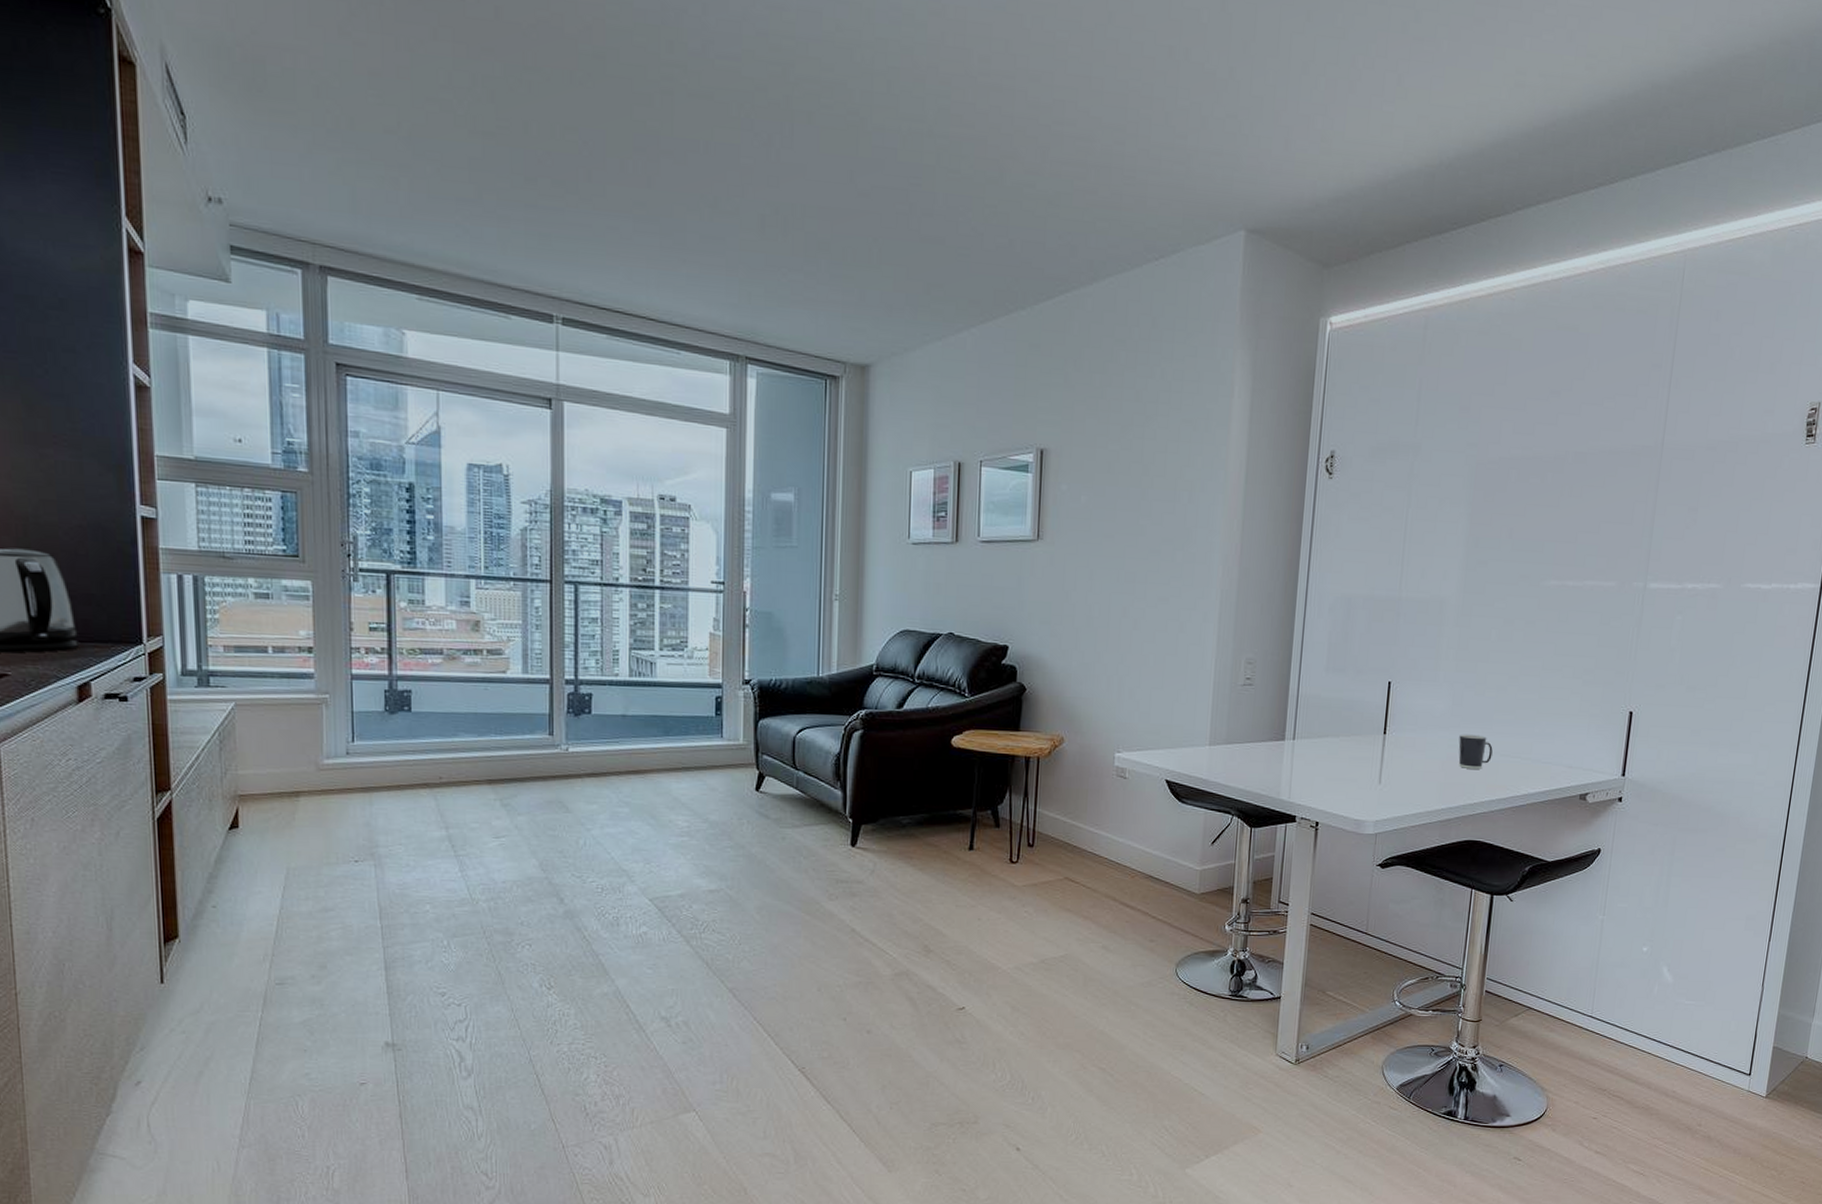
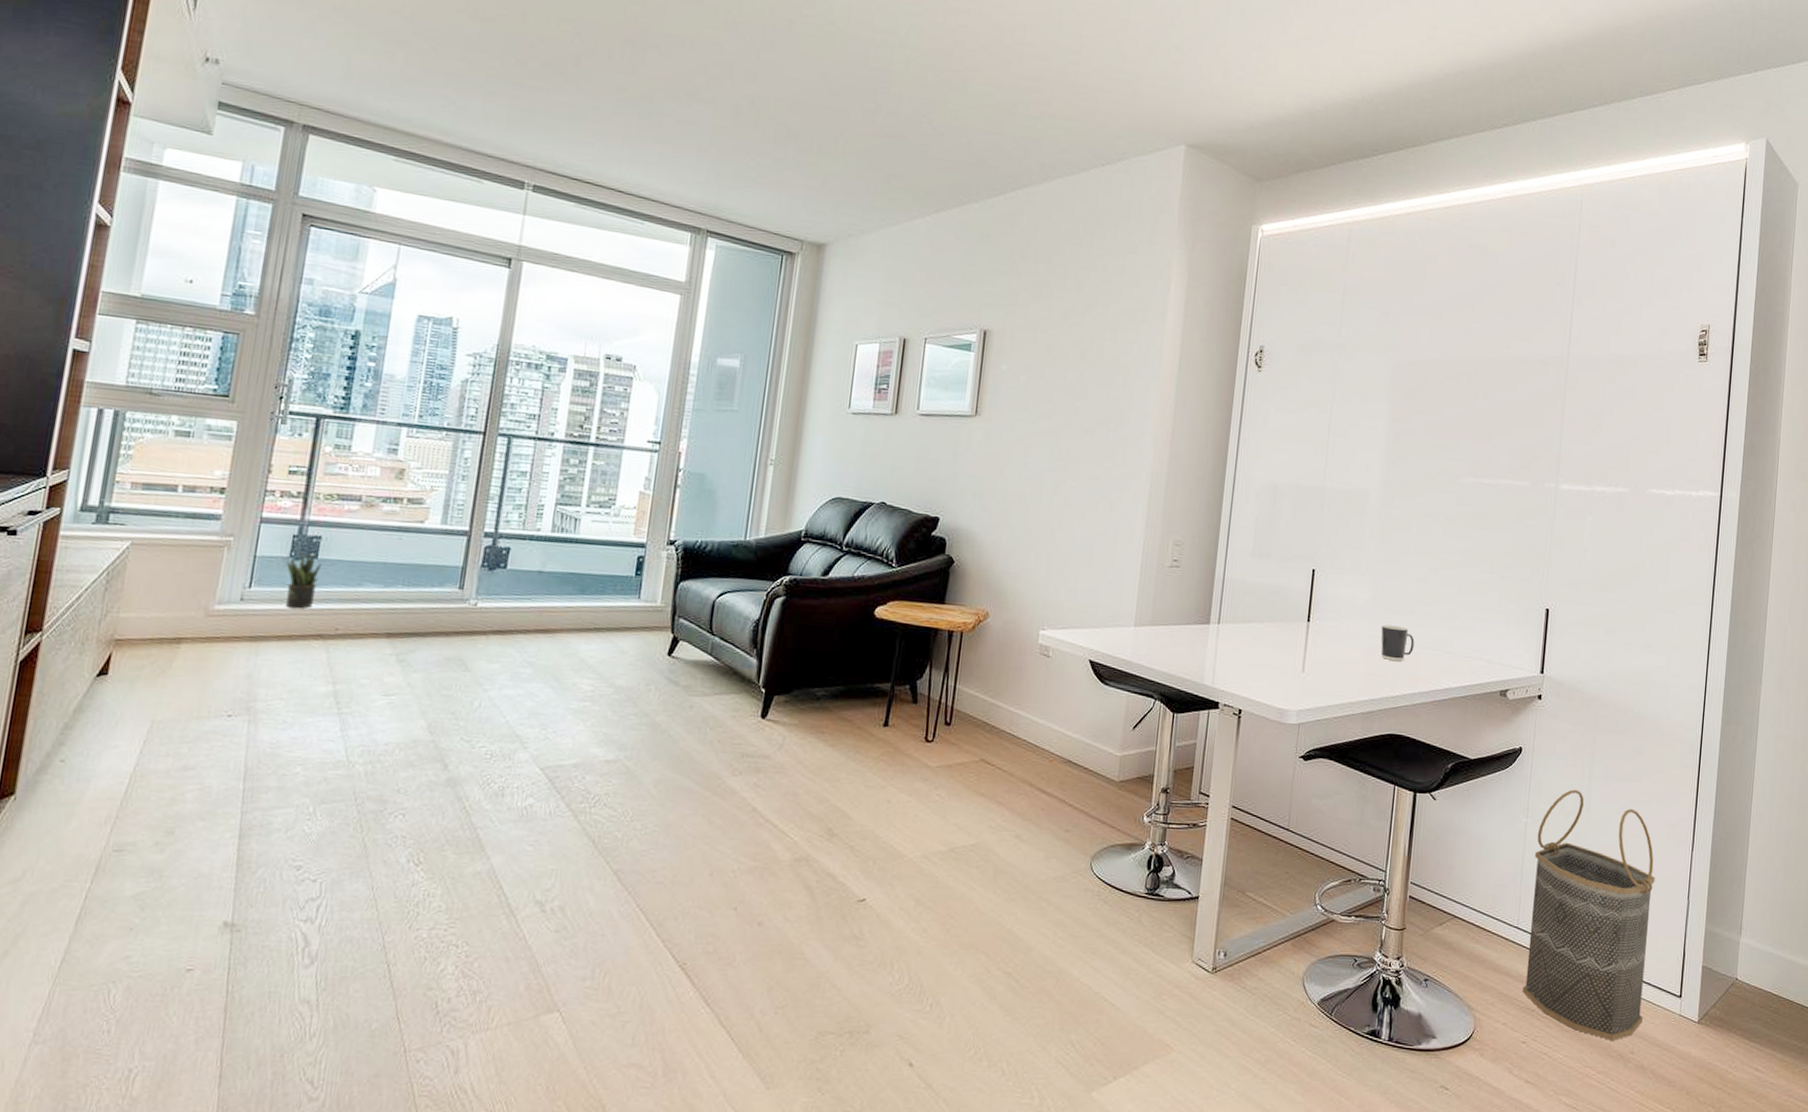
potted plant: none [383,706,417,760] -> present [286,552,322,609]
basket: none [1594,887,1730,1115] -> present [1522,789,1655,1041]

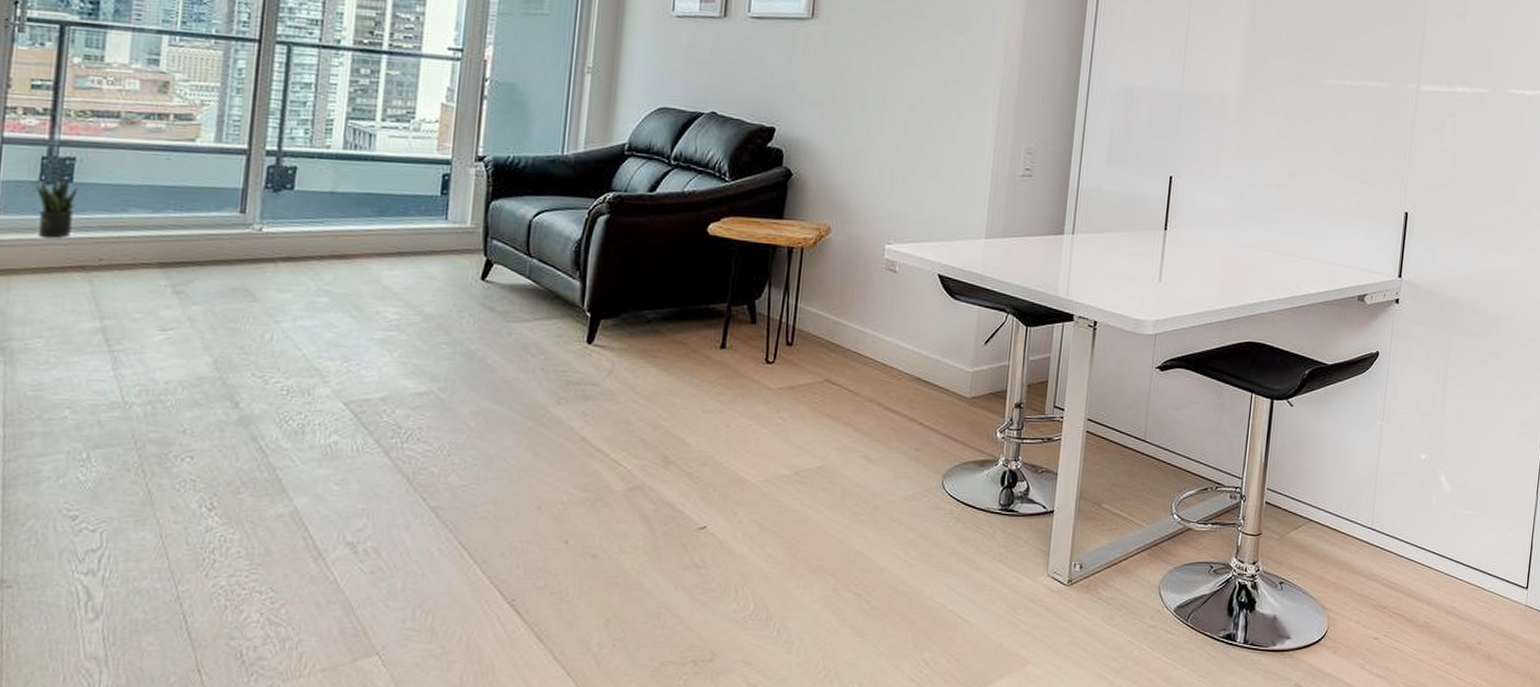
mug: present [1380,624,1415,661] -> none [1239,231,1273,268]
basket: present [1522,789,1655,1041] -> none [1375,391,1506,633]

